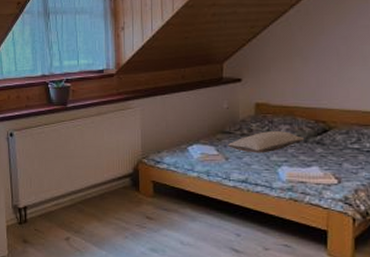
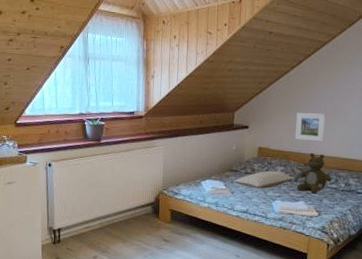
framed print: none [300,58,339,93] -> present [295,112,326,142]
teddy bear: none [308,106,353,157] -> present [297,152,332,194]

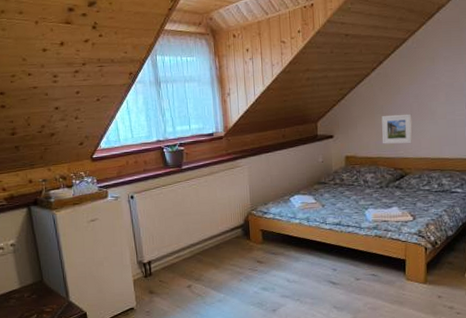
pillow: present [233,171,295,189] -> none [323,179,386,200]
teddy bear: present [297,152,332,194] -> none [389,156,424,198]

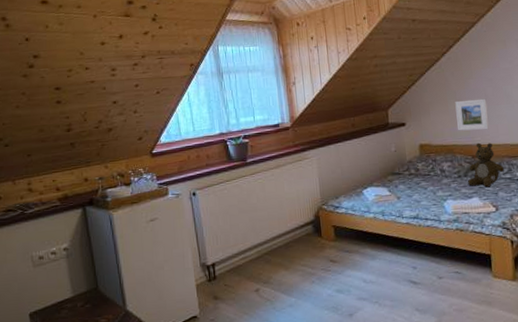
teddy bear: none [389,156,424,198] -> present [468,142,505,188]

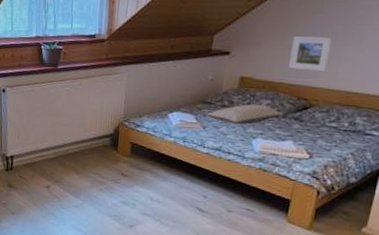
pillow: none [397,168,465,191] -> present [206,104,284,125]
teddy bear: present [468,142,505,188] -> none [285,84,333,133]

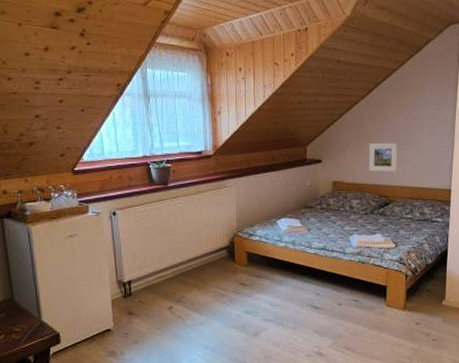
pillow: present [206,104,284,125] -> none [309,205,371,225]

